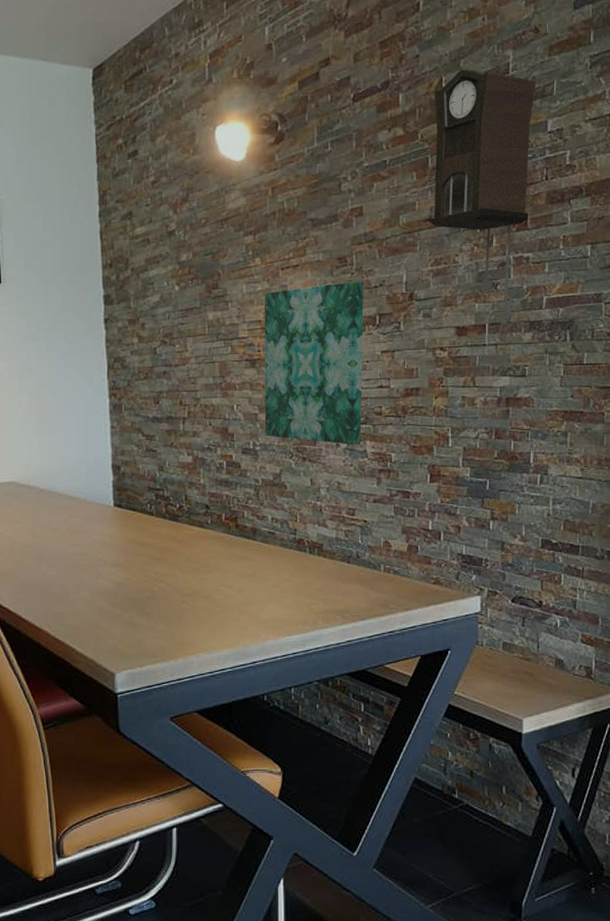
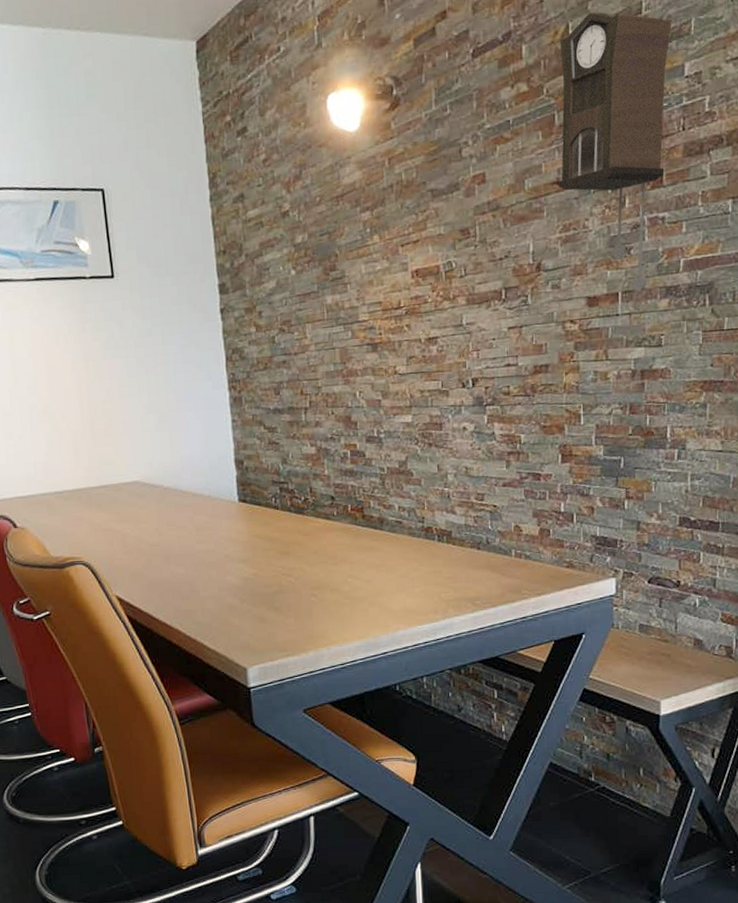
wall art: present [264,281,364,445] -> none [384,253,489,428]

